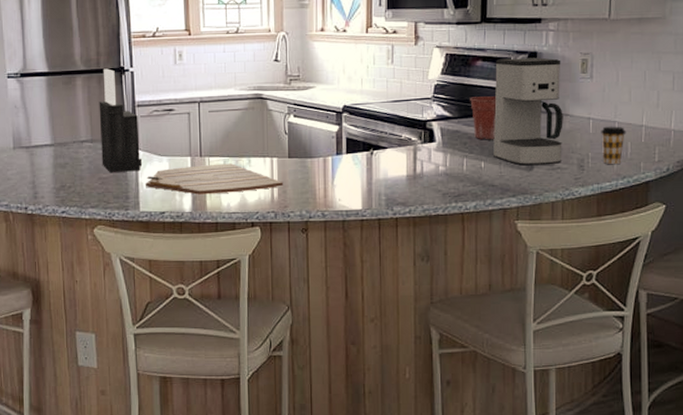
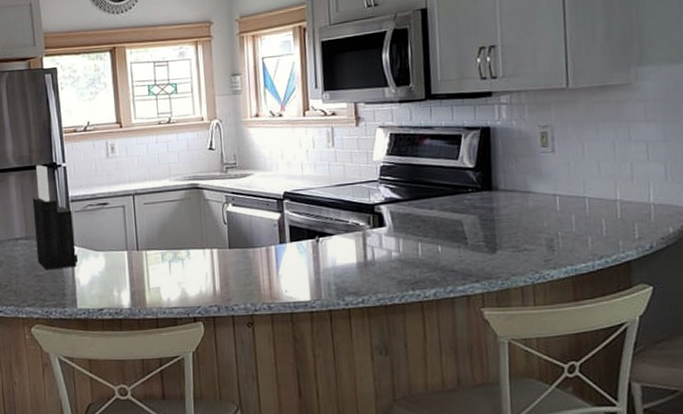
cutting board: present [146,163,284,195] -> none [82,256,226,290]
flower pot: present [470,96,497,140] -> none [420,176,451,222]
coffee maker: present [493,57,563,166] -> none [445,132,528,249]
coffee cup: present [601,126,627,165] -> none [569,202,599,245]

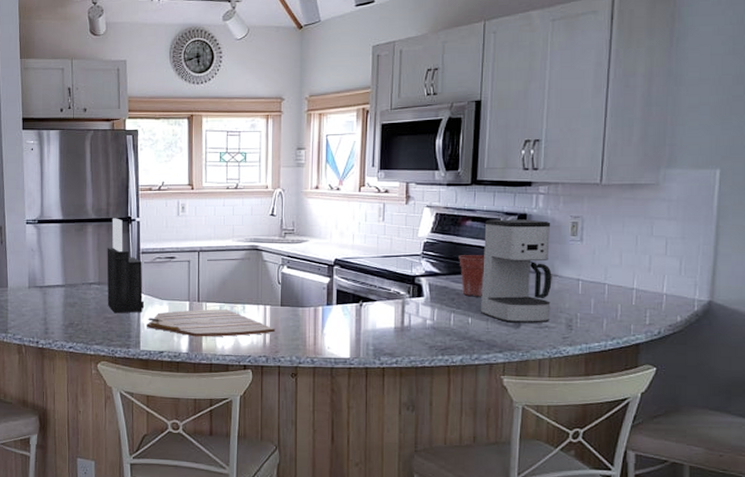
cutting board: none [82,256,226,290] -> present [147,309,276,337]
flower pot: none [420,176,451,222] -> present [459,255,485,297]
coffee maker: none [445,132,528,249] -> present [481,219,552,323]

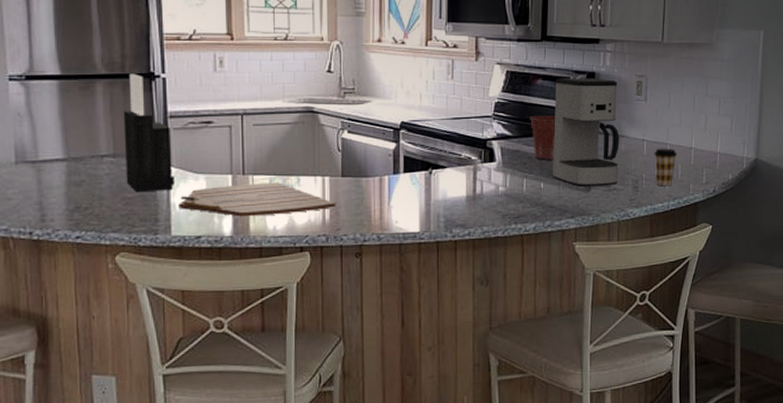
coffee cup: none [590,288,617,326] -> present [654,148,677,186]

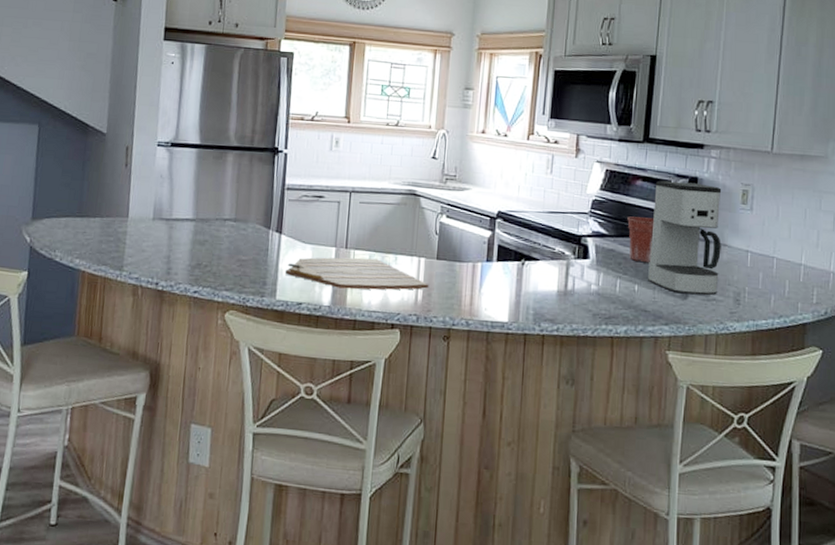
knife block: present [123,73,175,193] -> none [242,147,286,257]
coffee cup: present [654,148,677,186] -> none [759,261,785,303]

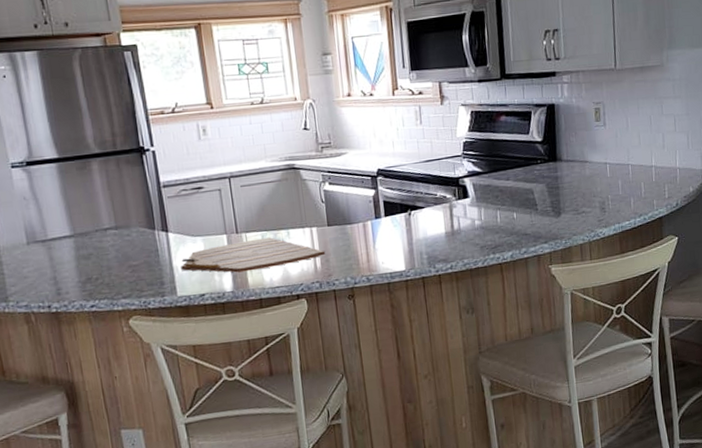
flower pot: present [627,216,655,263] -> none [497,149,524,192]
coffee maker: present [648,180,722,295] -> none [518,109,585,213]

